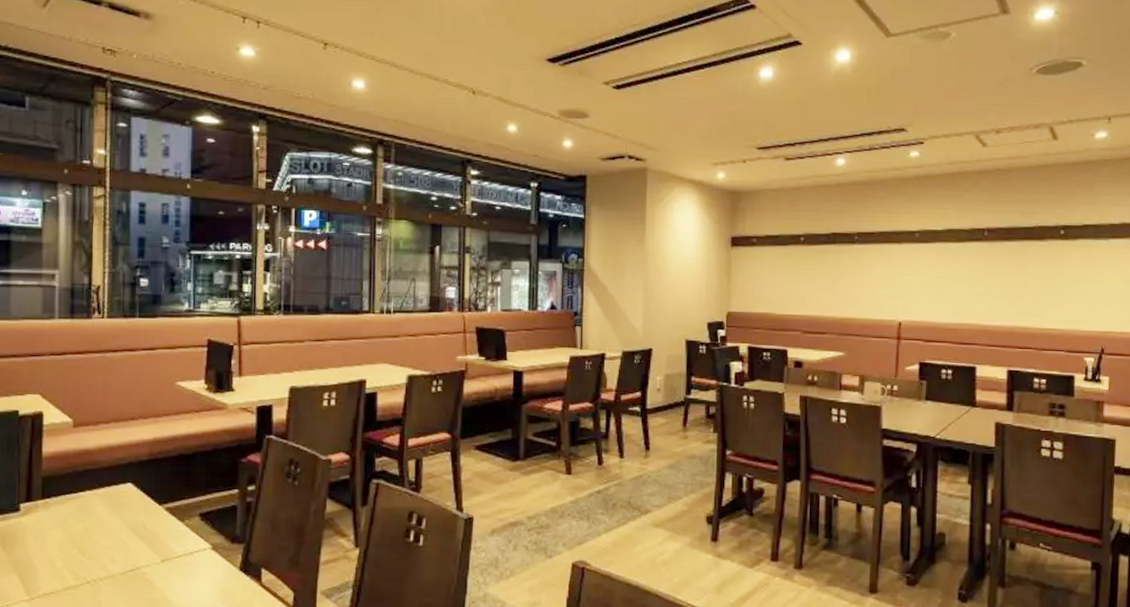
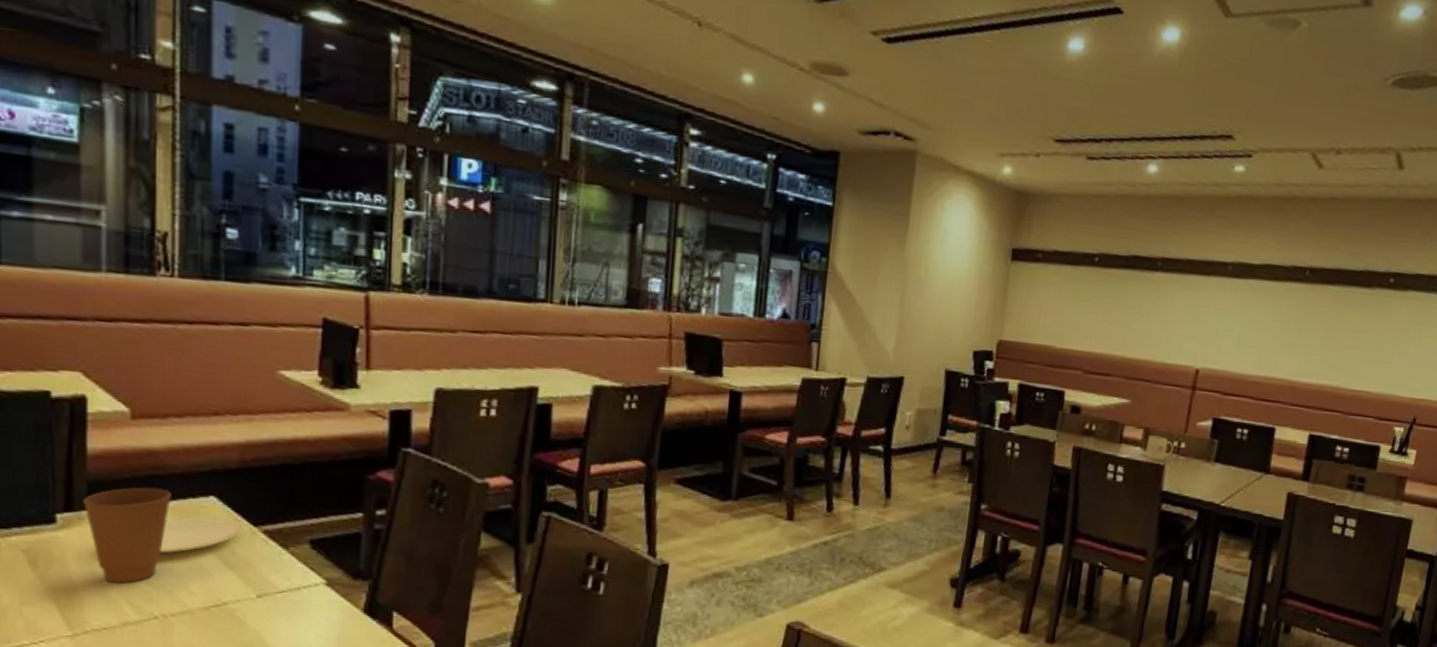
cup: none [39,479,101,556] -> present [83,487,171,584]
plate: none [92,500,150,531] -> present [160,517,241,554]

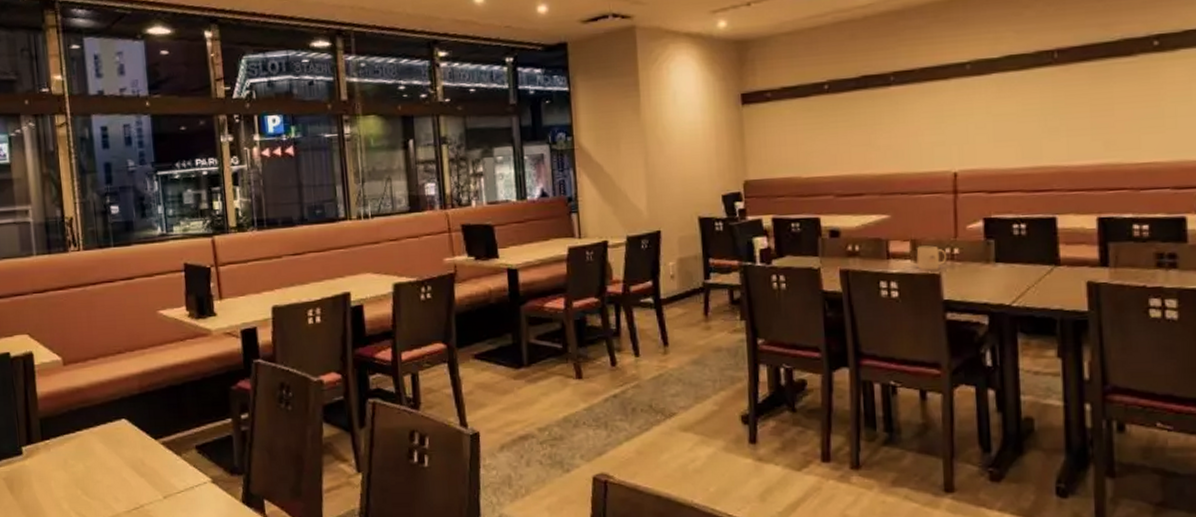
cup: present [83,487,171,584] -> none [38,417,96,498]
plate: present [160,517,241,554] -> none [92,437,146,470]

